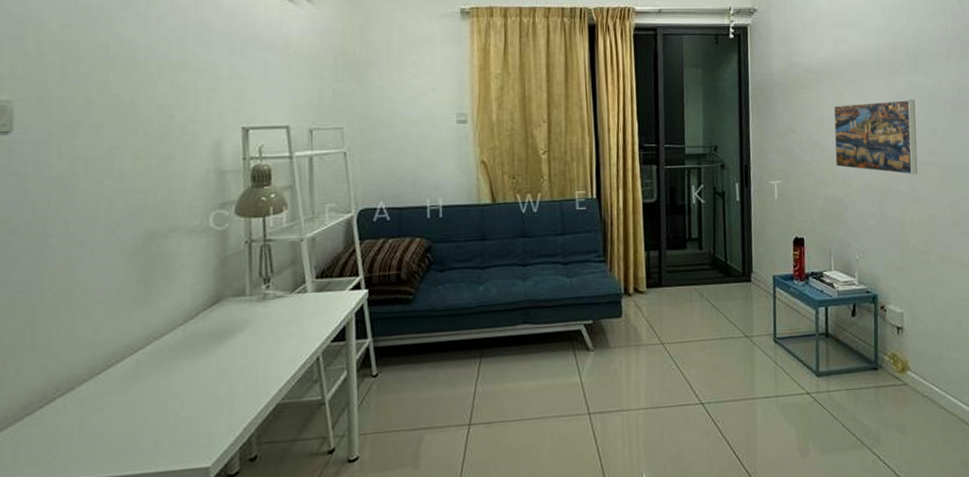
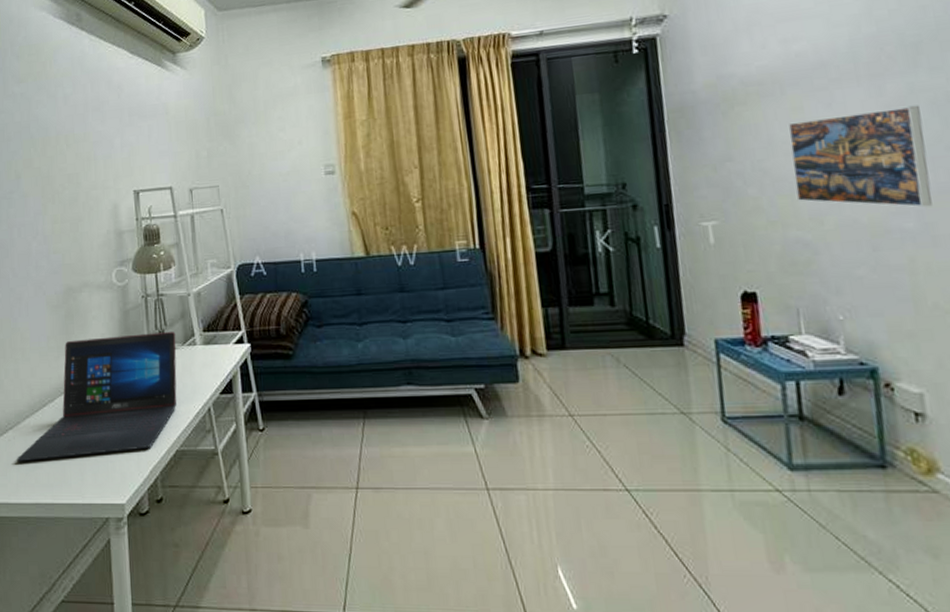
laptop: none [67,278,284,434] -> present [17,331,177,462]

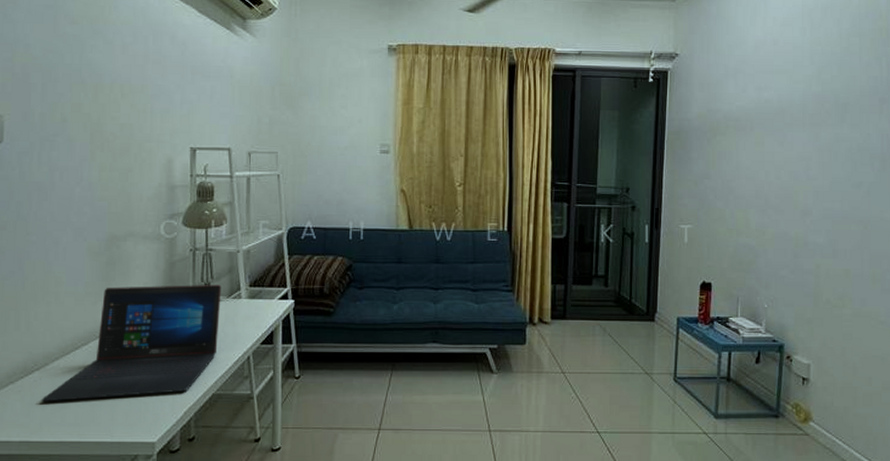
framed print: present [787,105,933,208] -> none [749,151,840,228]

